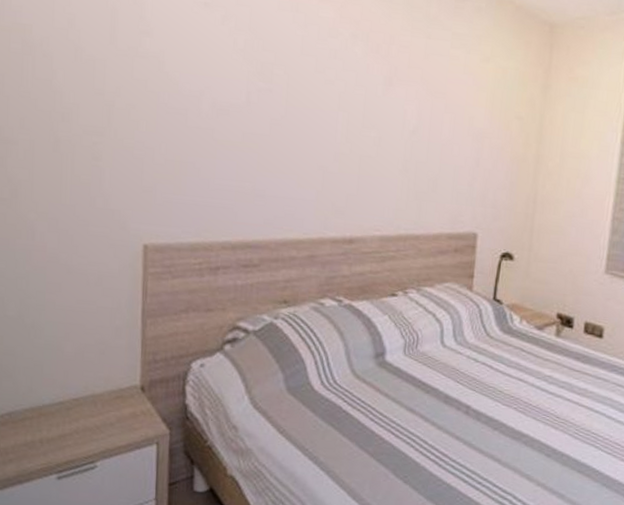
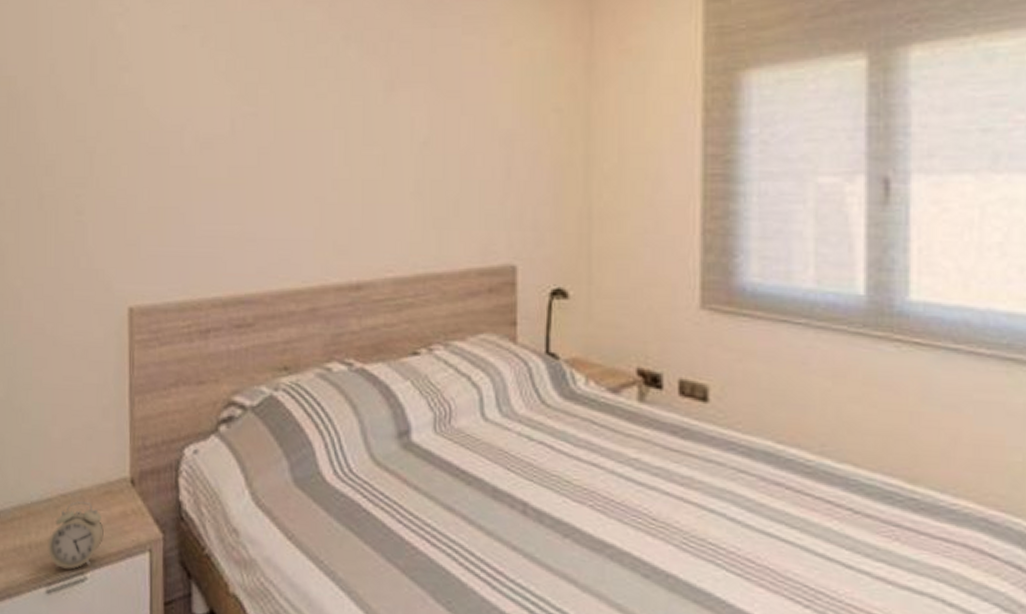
alarm clock: none [58,404,114,459] -> present [47,501,104,569]

